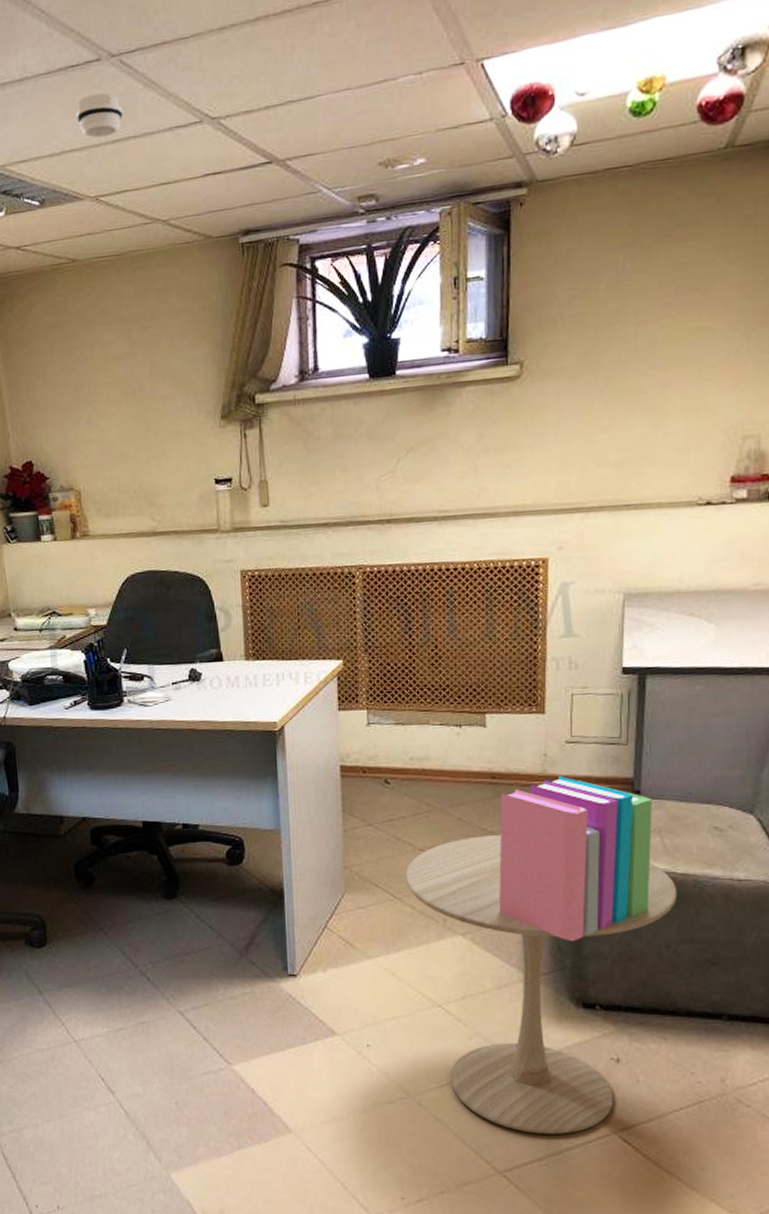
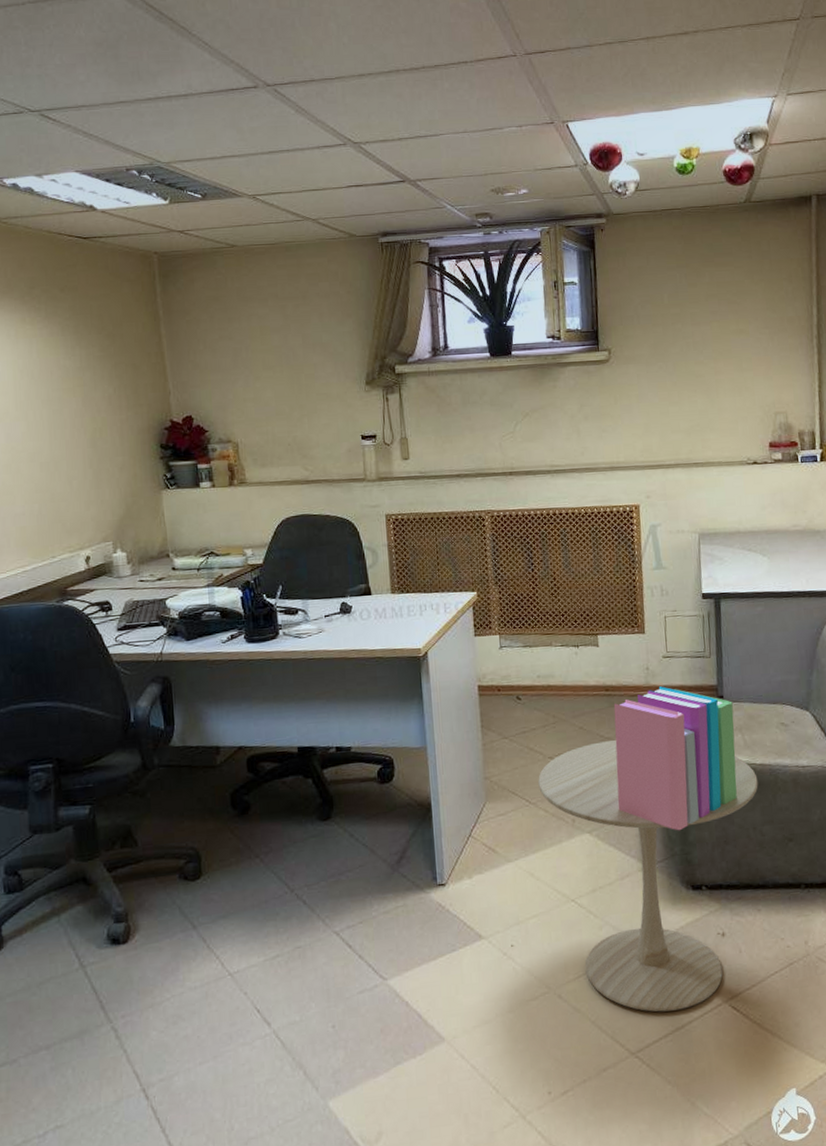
smoke detector: present [75,92,123,138] -> none [235,113,278,149]

